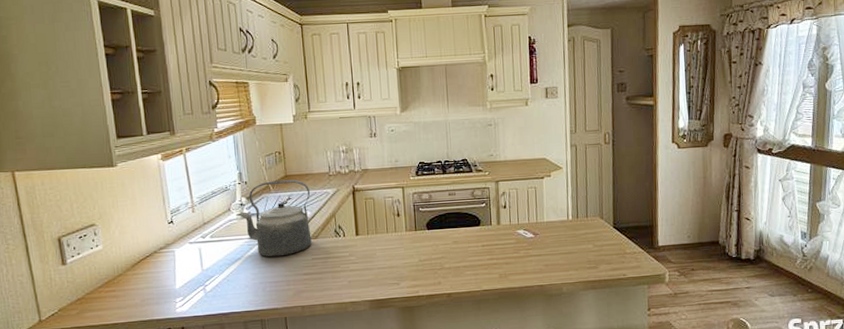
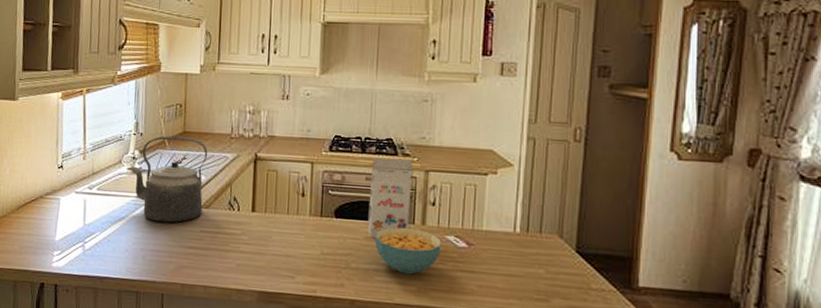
gift box: none [452,174,487,242] -> present [368,158,413,239]
cereal bowl: none [461,228,514,266] -> present [374,227,442,275]

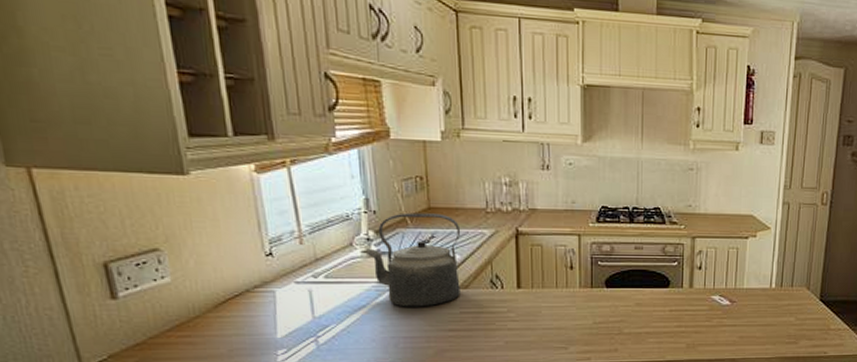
gift box: present [368,158,413,239] -> none [638,227,680,304]
cereal bowl: present [374,227,442,275] -> none [645,291,708,334]

